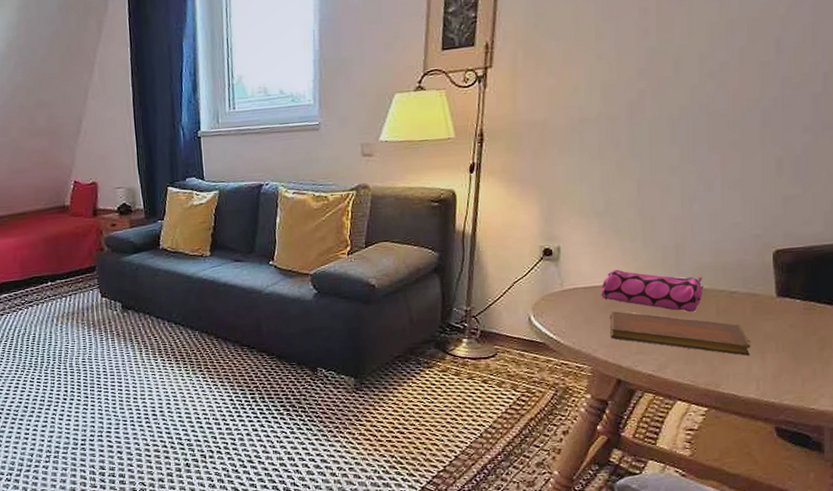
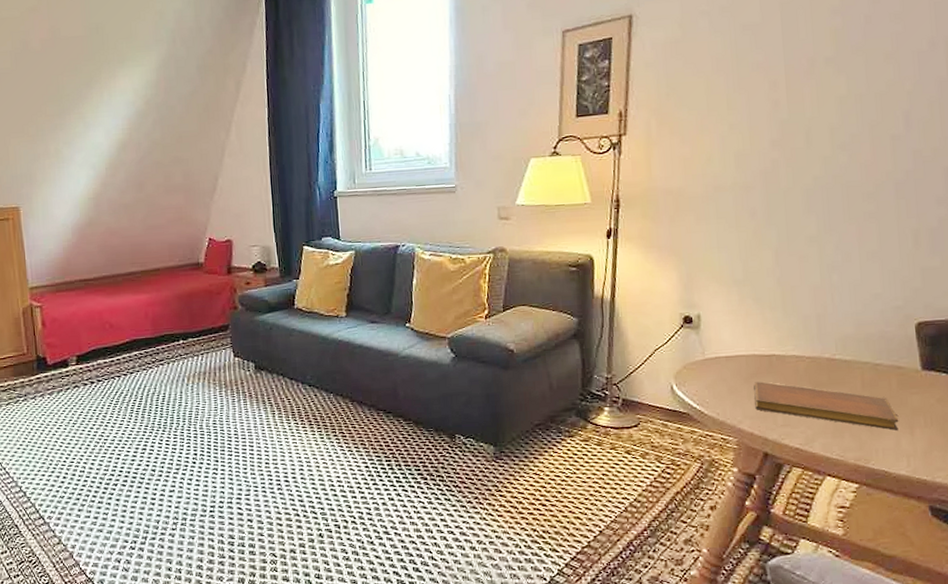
pencil case: present [601,269,704,313] -> none [743,338,848,385]

